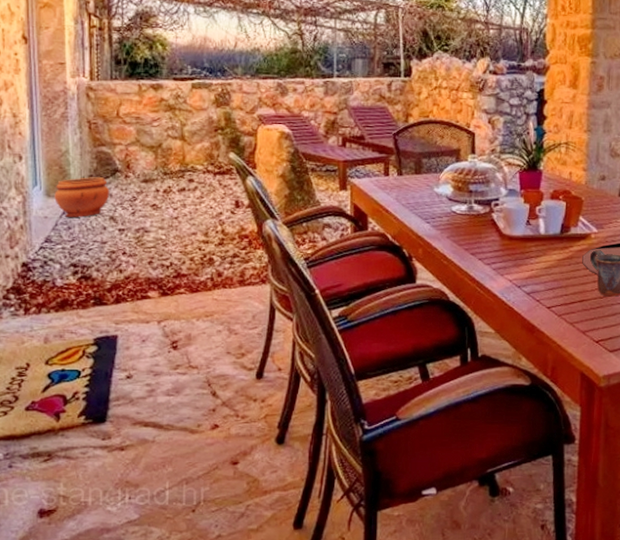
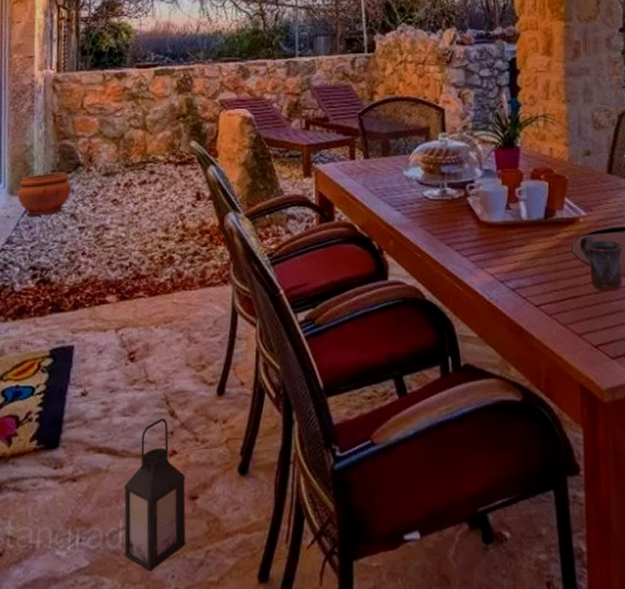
lantern: none [169,397,228,522] -> present [124,417,186,572]

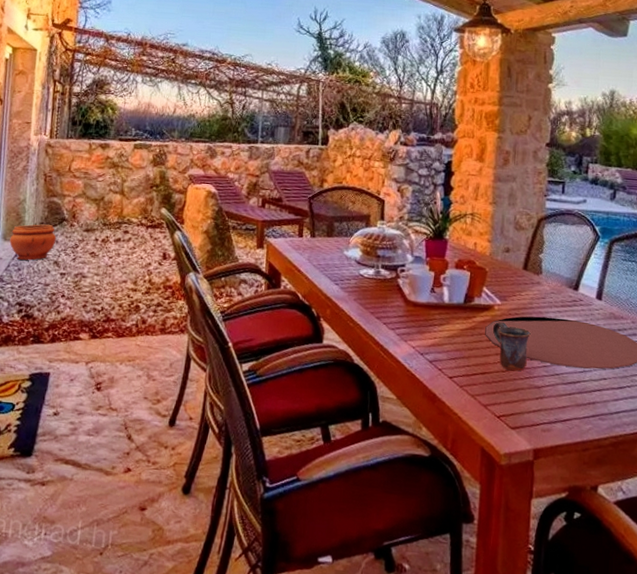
lantern: present [124,417,186,572] -> none [81,440,137,566]

